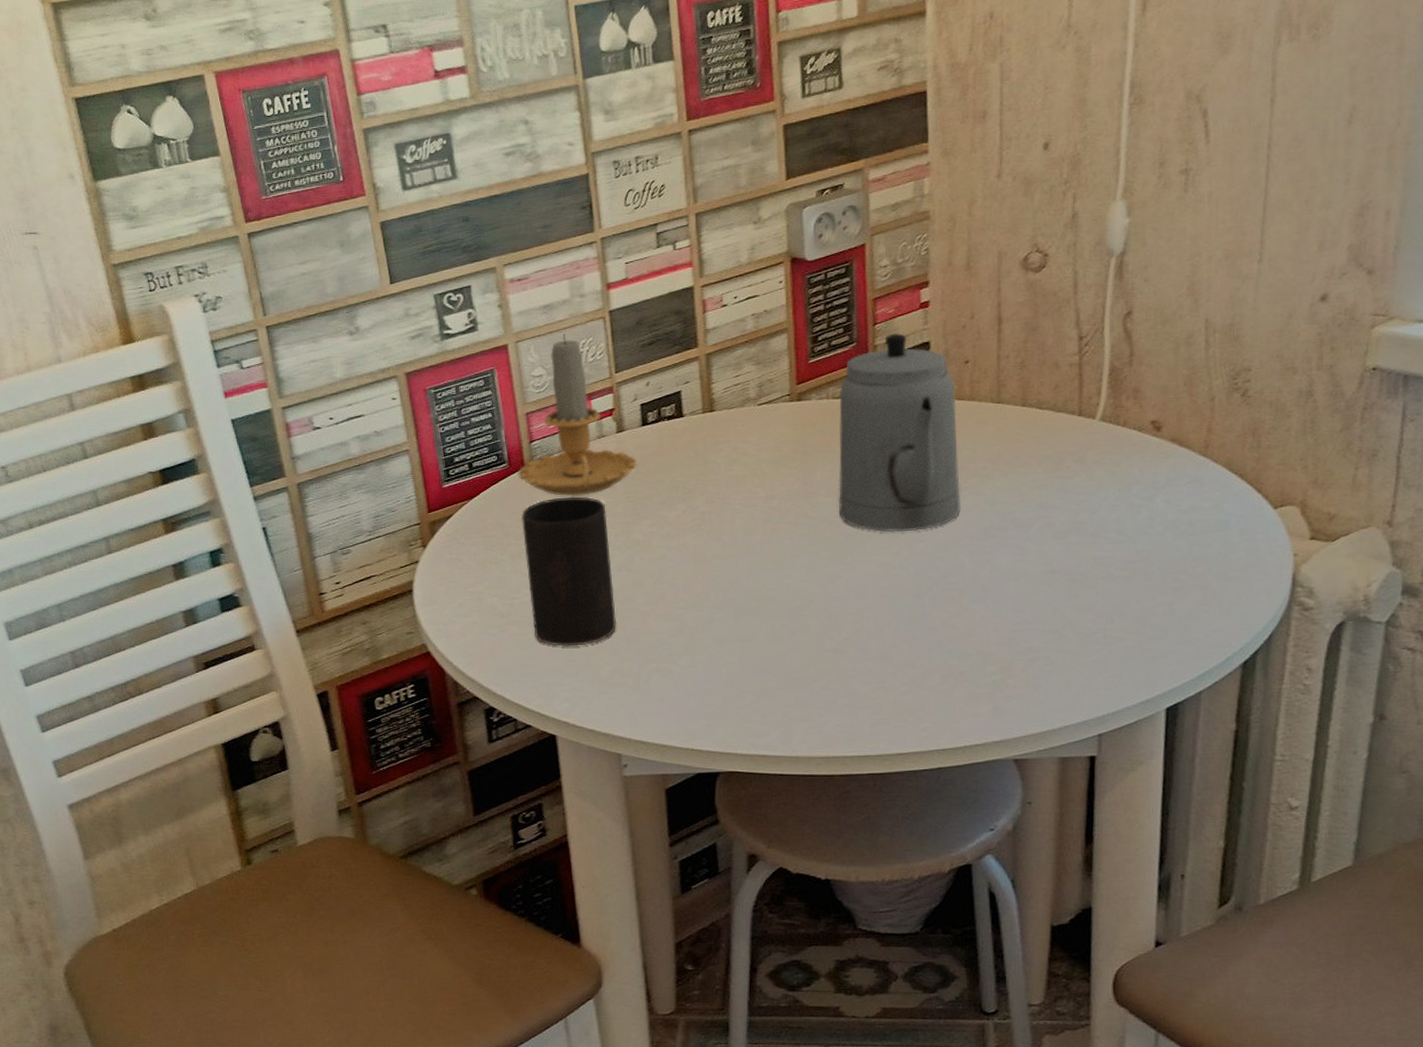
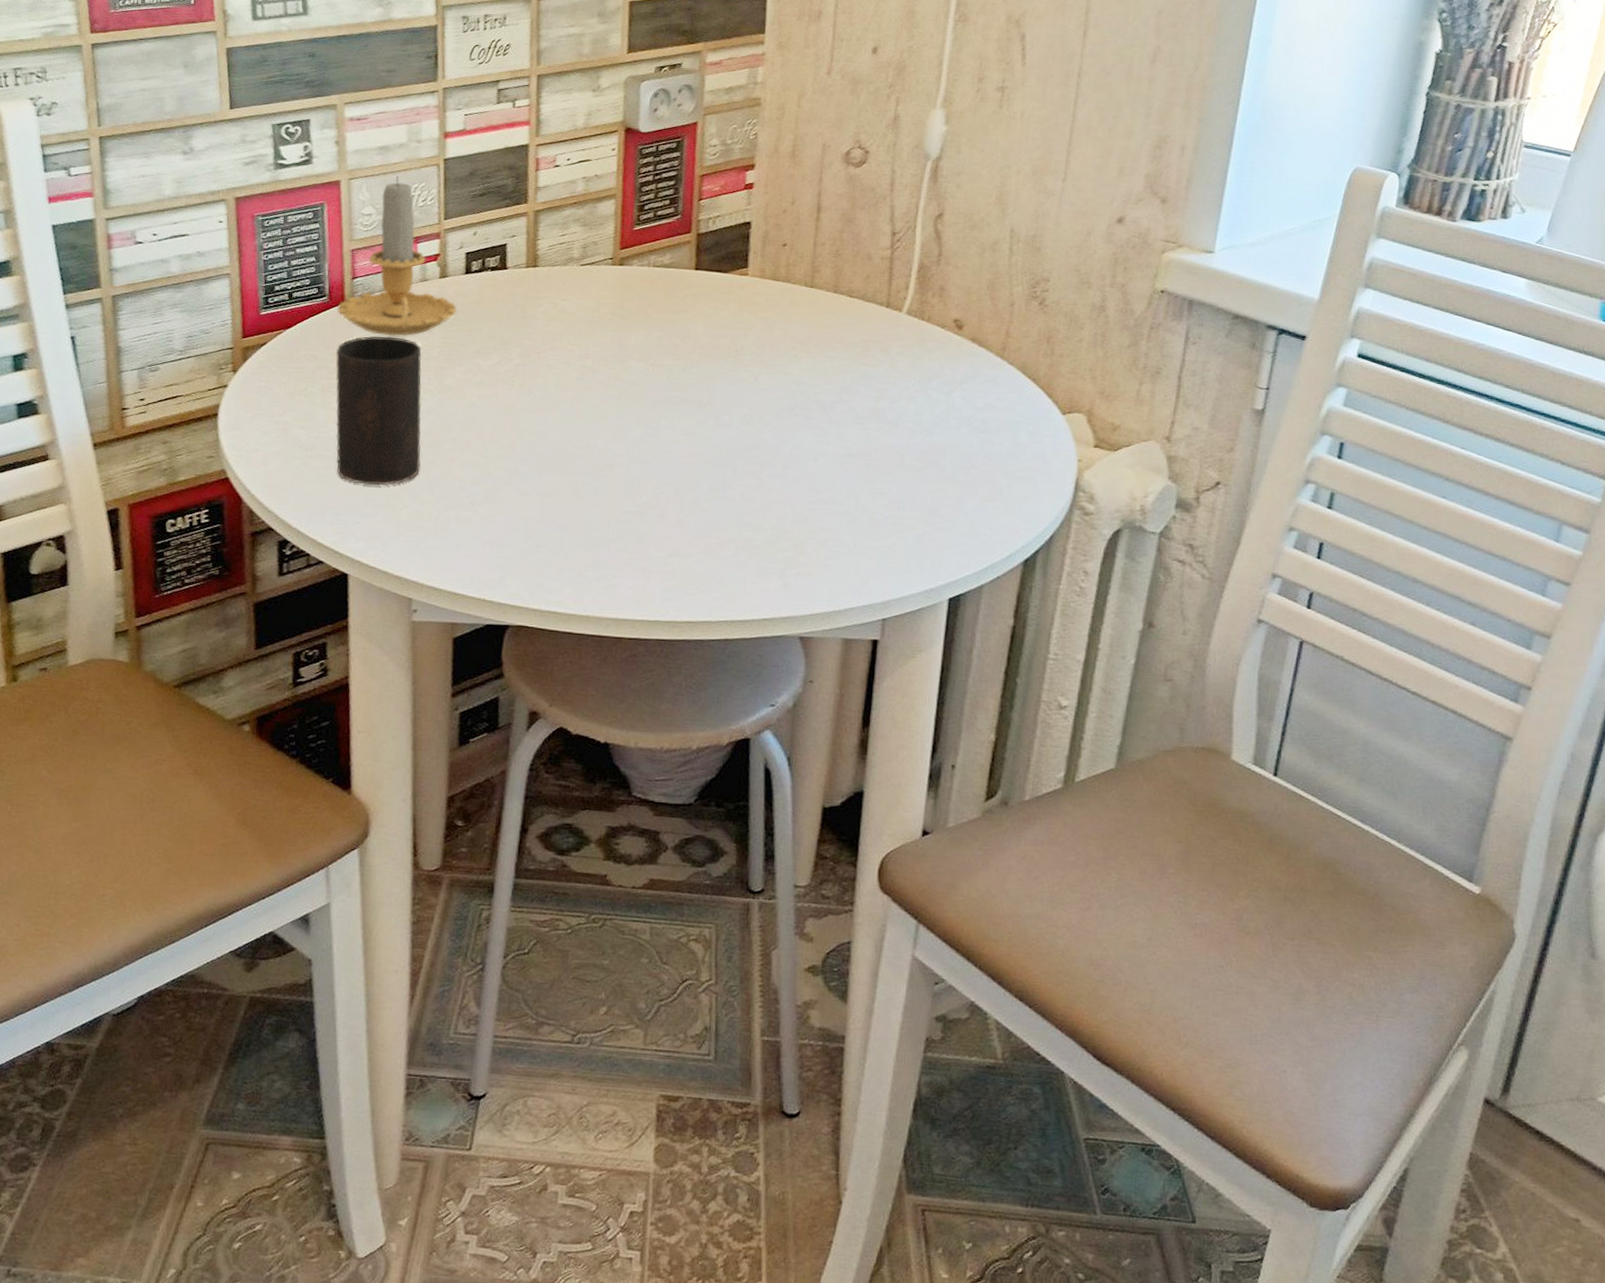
teapot: present [838,332,961,533] -> none [649,209,772,403]

